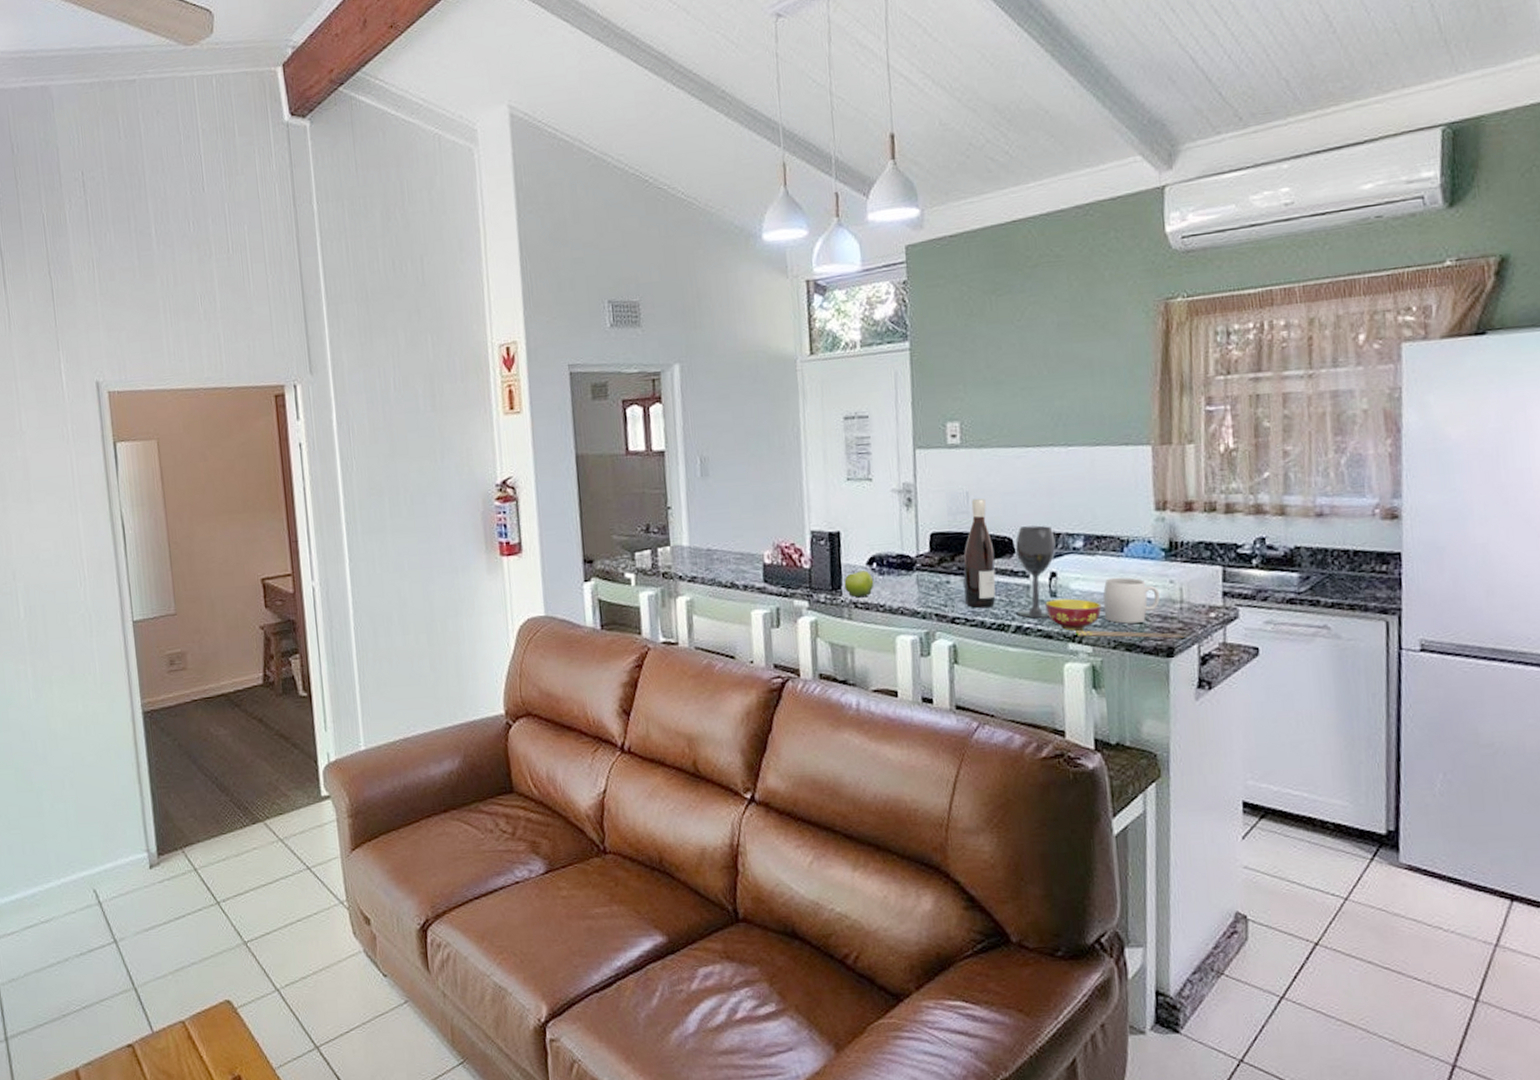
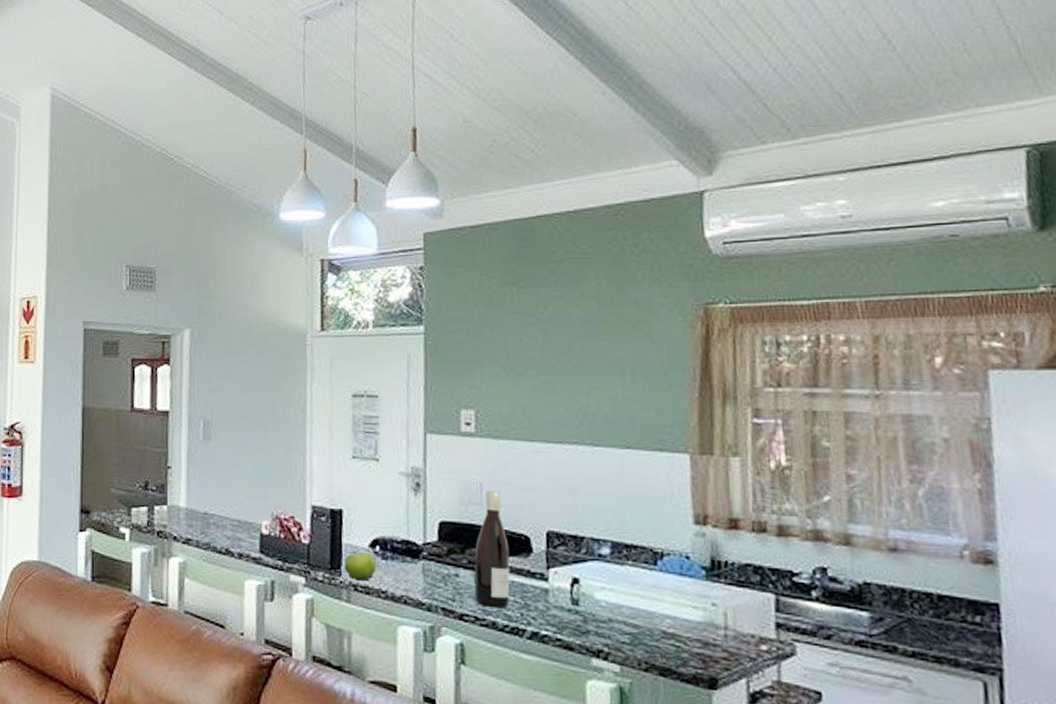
wine glass: present [1015,525,1056,618] -> none [532,526,579,627]
bowl: present [1045,598,1184,639] -> none [565,608,730,669]
mug: present [1102,577,1160,624] -> none [632,592,700,646]

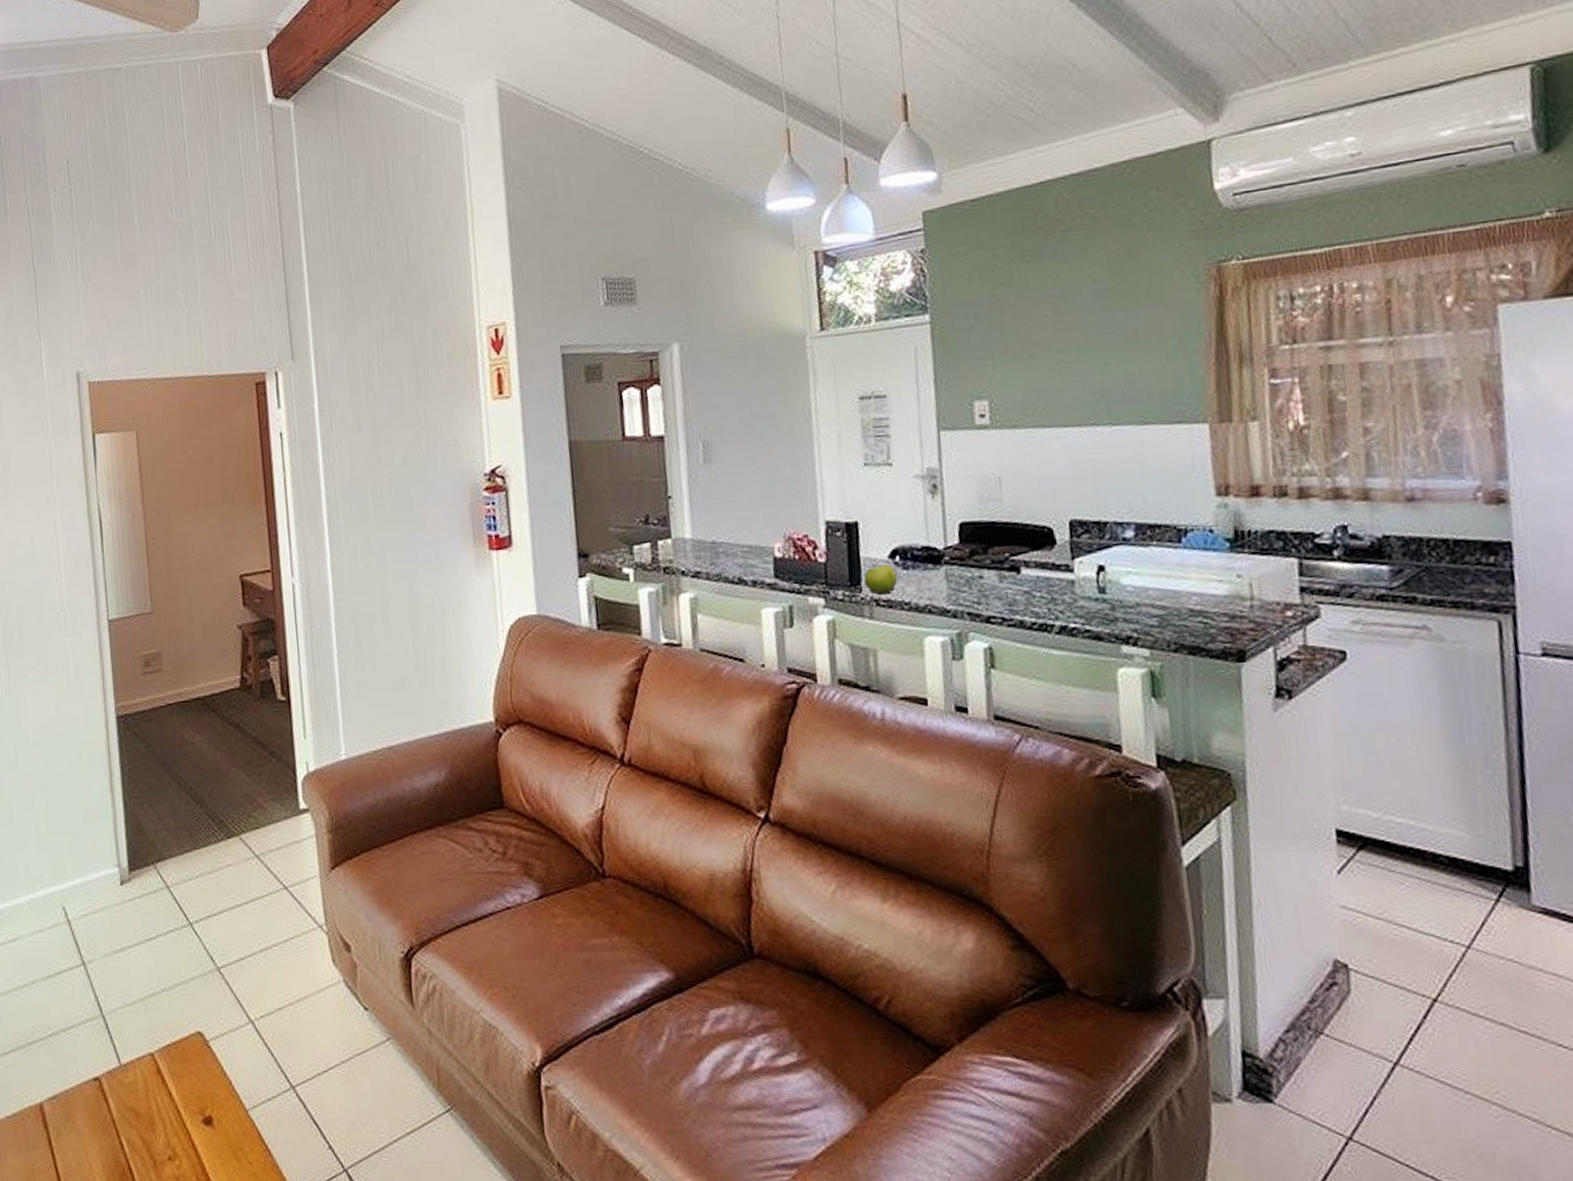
bottle: present [474,490,510,608] -> none [997,483,1036,606]

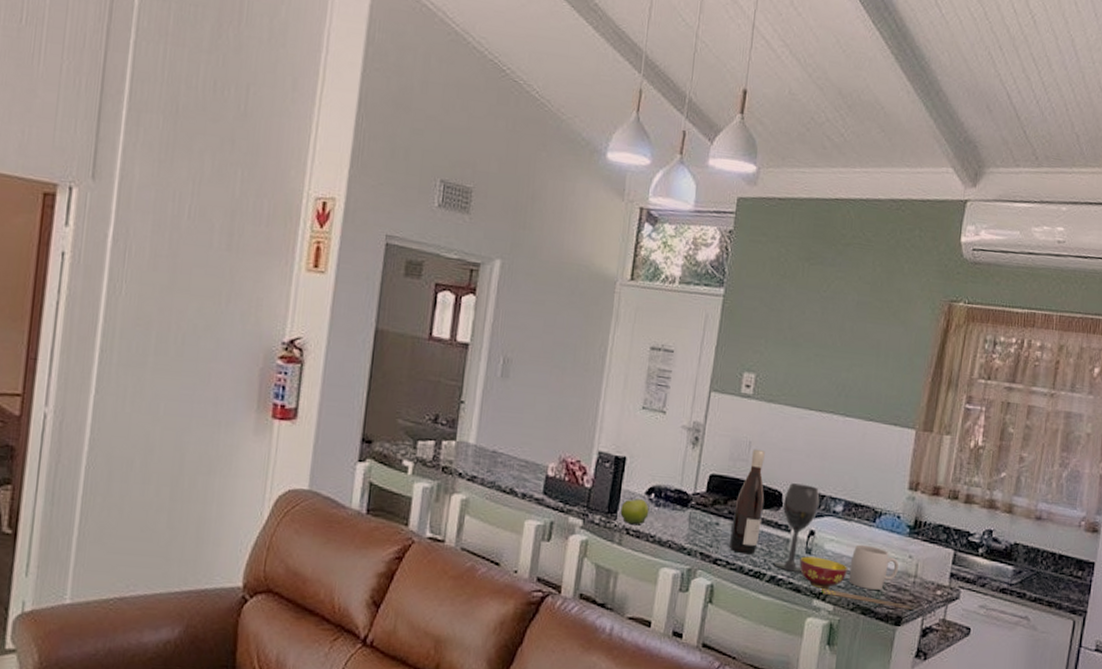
bottle: none [997,483,1036,606] -> present [728,448,765,555]
wine glass: none [1056,513,1104,618] -> present [774,483,820,572]
bowl: none [1092,595,1257,641] -> present [799,556,912,610]
mug: none [1159,571,1226,624] -> present [848,544,899,590]

